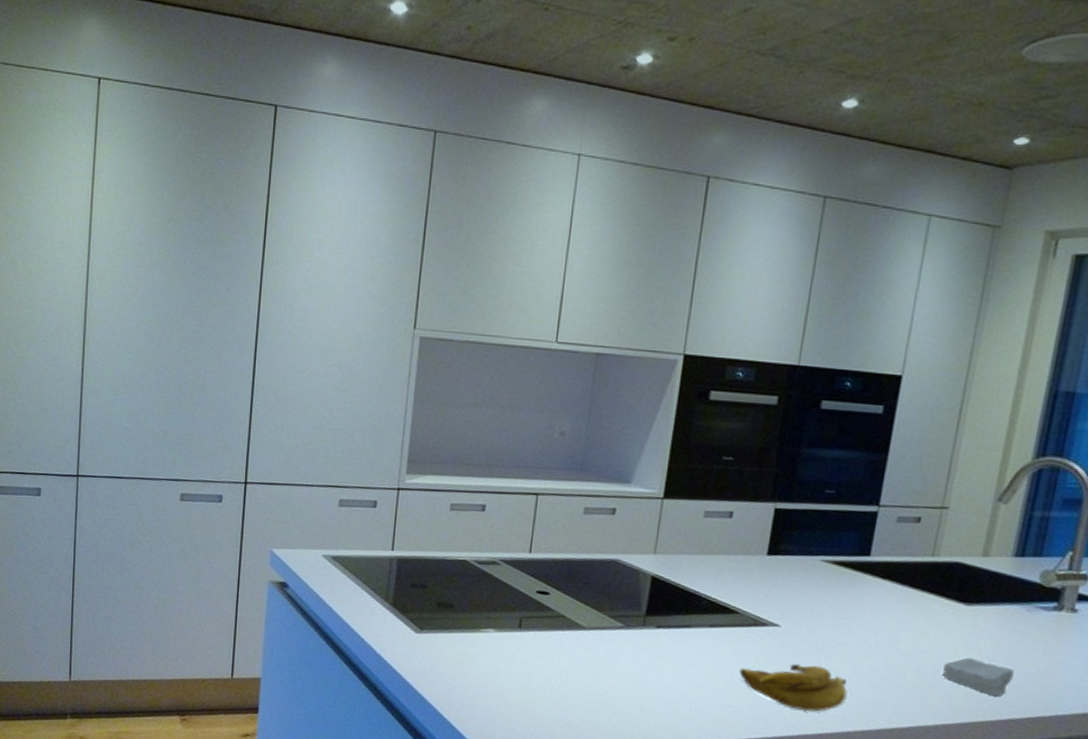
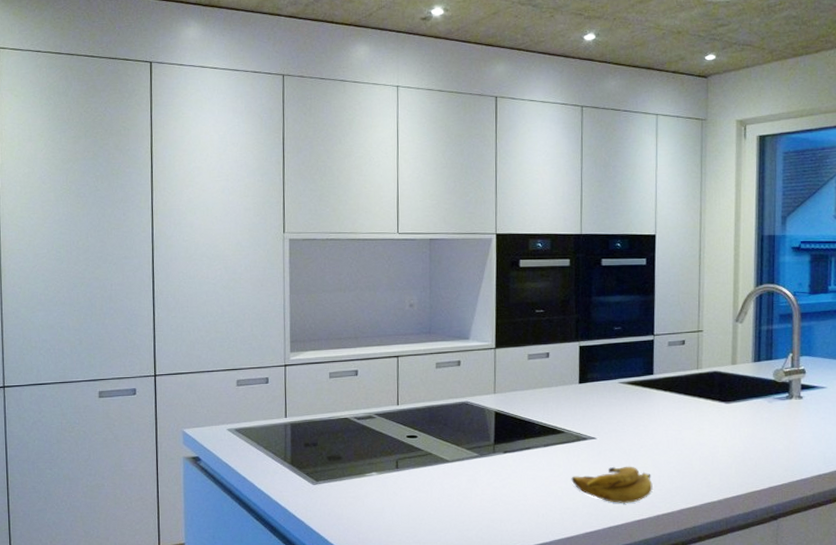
soap bar: present [942,657,1014,697] -> none [718,443,767,471]

